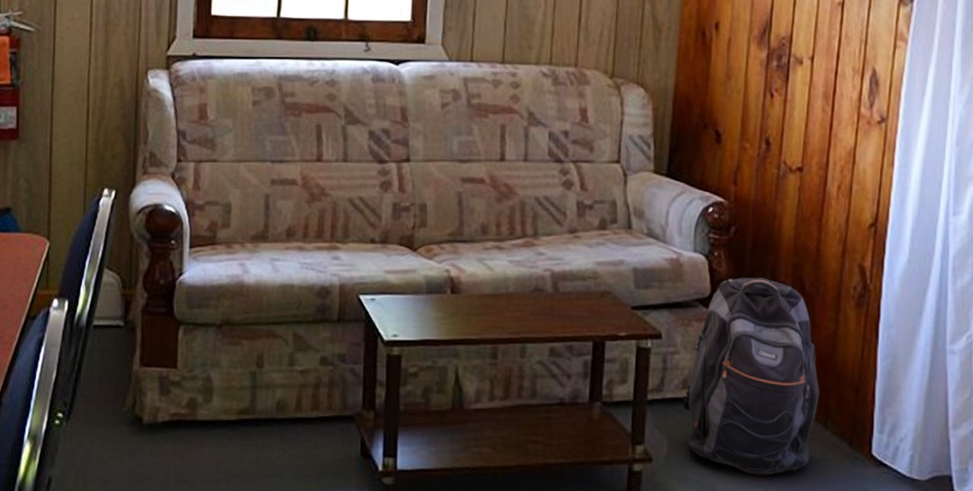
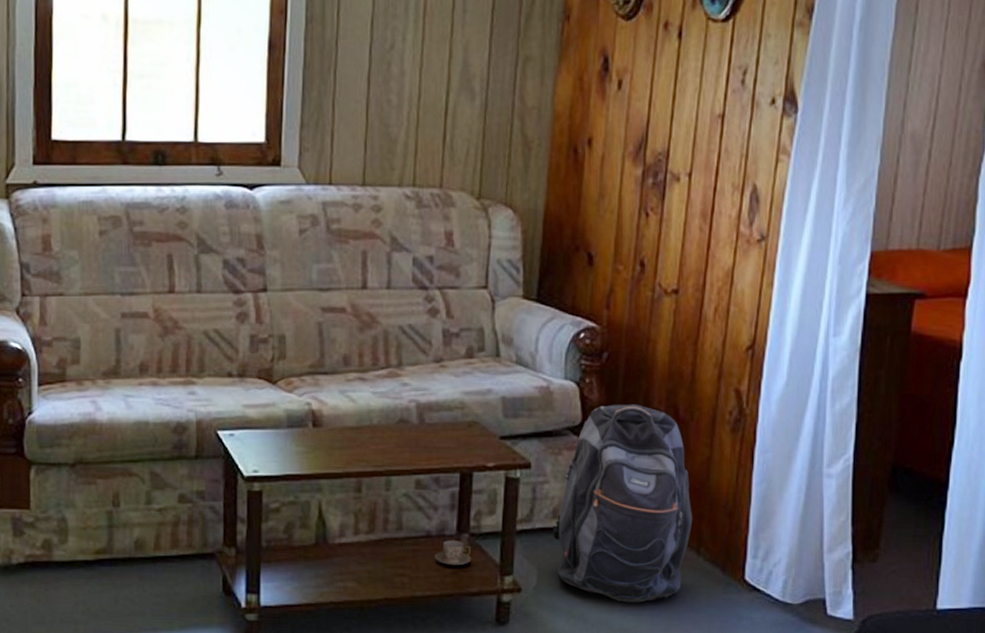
teacup: none [567,408,603,434] -> present [434,540,471,566]

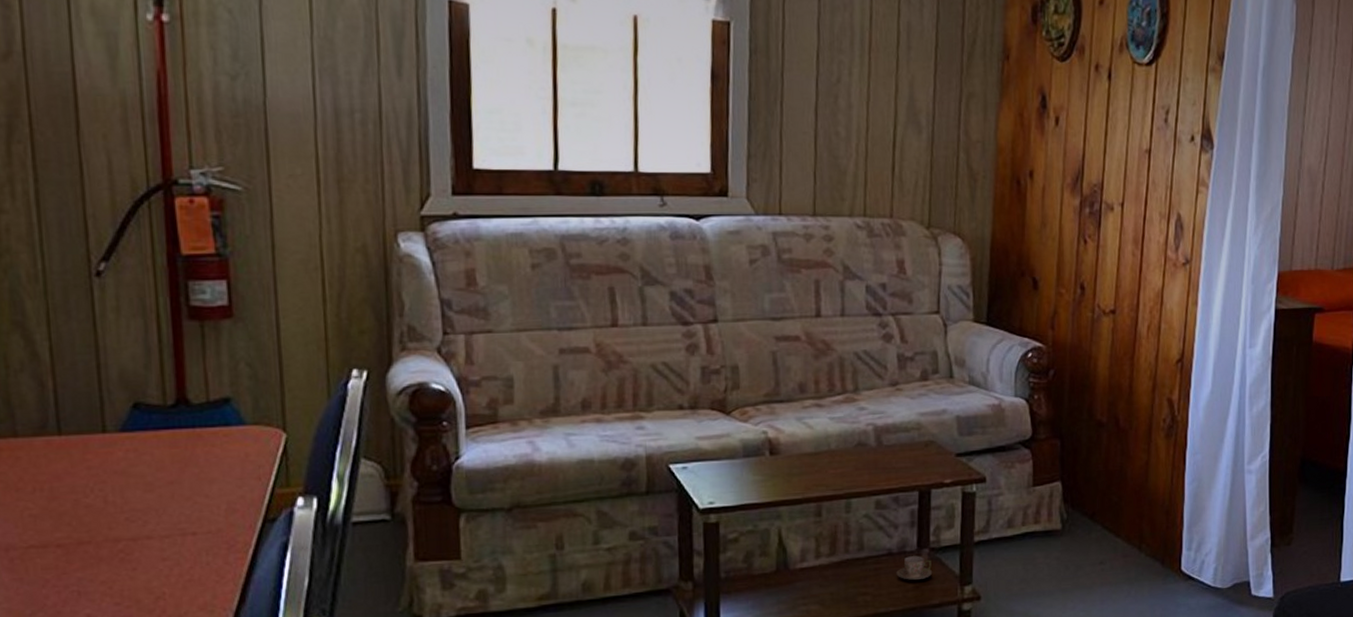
backpack: present [553,404,693,603] -> none [1009,417,1135,601]

